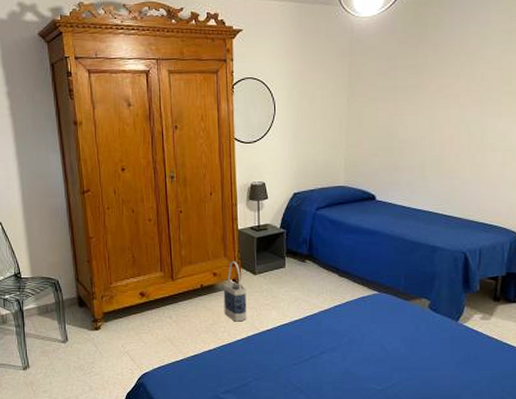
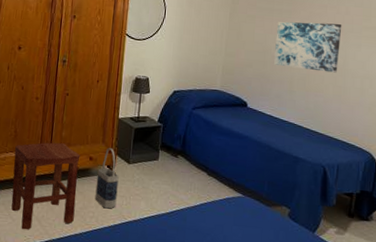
stool: none [135,262,206,352] -> present [11,142,81,230]
wall art: none [401,92,478,151] -> present [273,21,342,73]

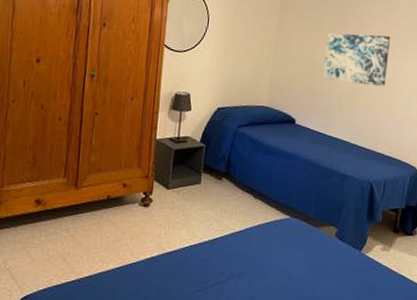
stool: present [11,142,81,230] -> none [30,169,112,270]
bag: present [95,148,119,209] -> none [129,172,157,240]

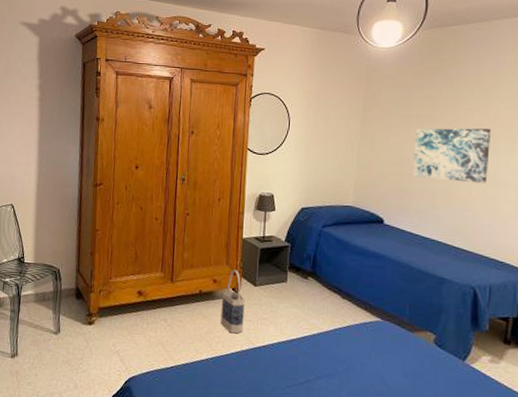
bag: none [129,172,157,240] -> present [220,270,245,334]

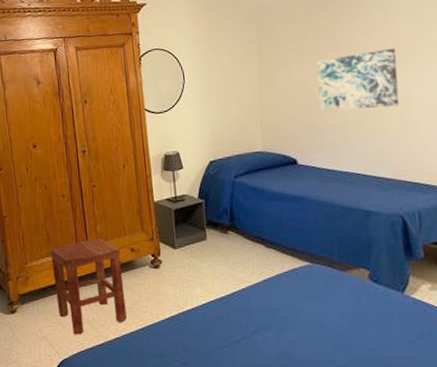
stool: none [134,264,204,356] -> present [50,239,127,335]
bag: present [220,270,245,334] -> none [142,235,170,301]

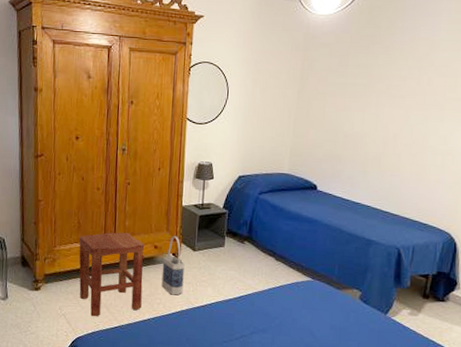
bag: none [142,235,170,301] -> present [161,236,185,296]
wall art: present [316,48,399,111] -> none [345,96,423,150]

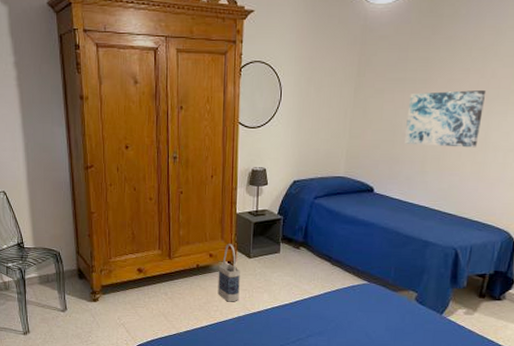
stool: present [79,232,145,317] -> none [134,242,200,325]
wall art: none [345,96,423,150] -> present [403,89,487,148]

